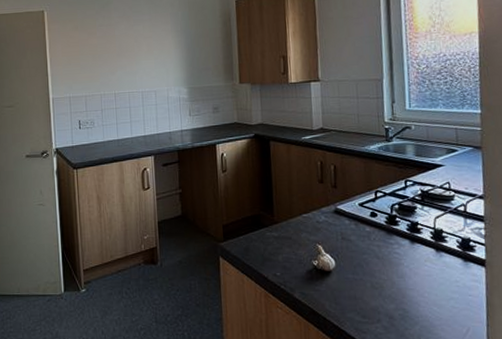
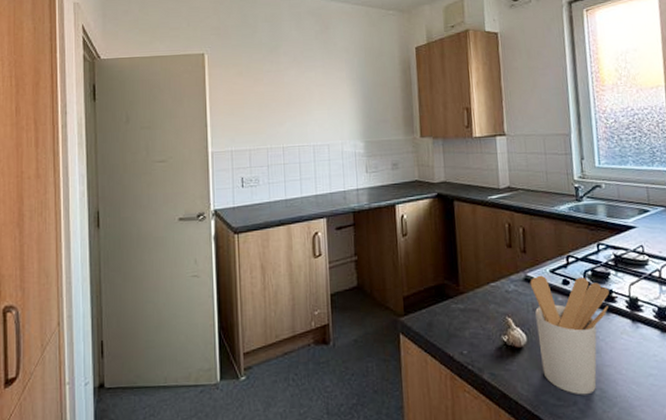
utensil holder: none [339,208,415,314] -> present [530,275,609,395]

